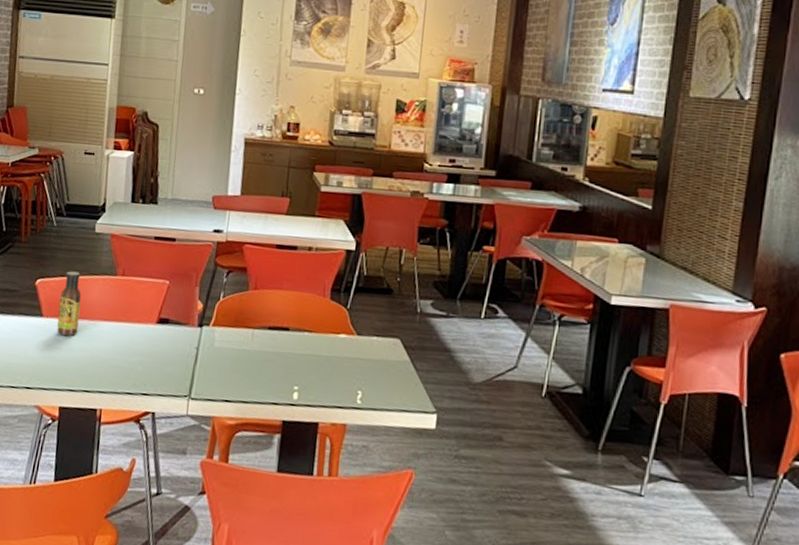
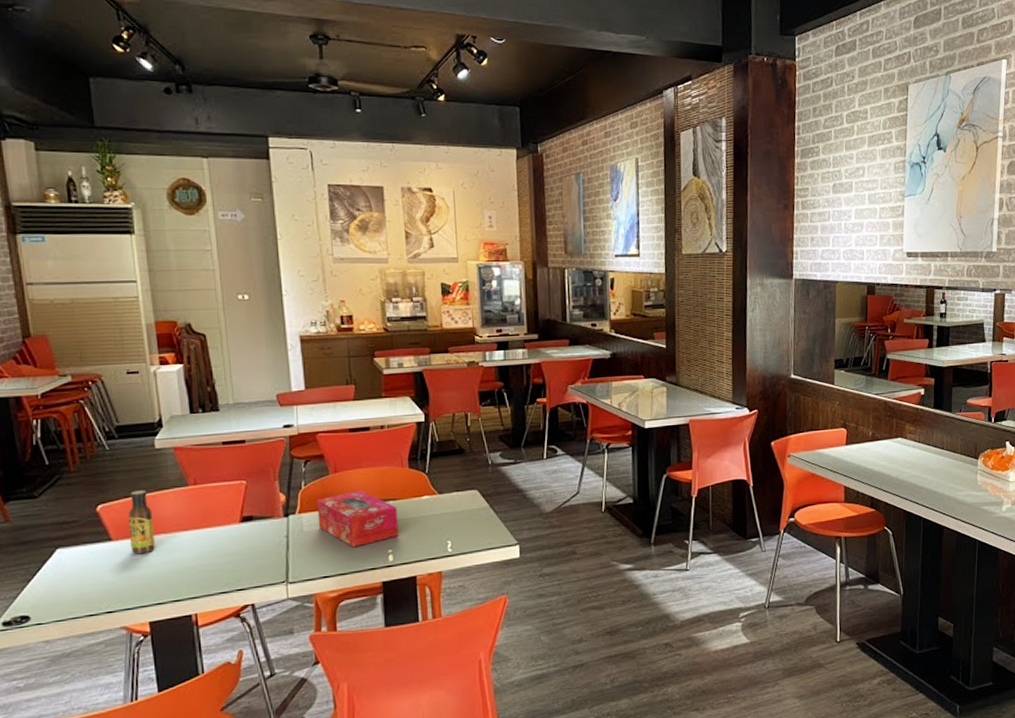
tissue box: none [229,313,311,376] -> present [317,491,399,548]

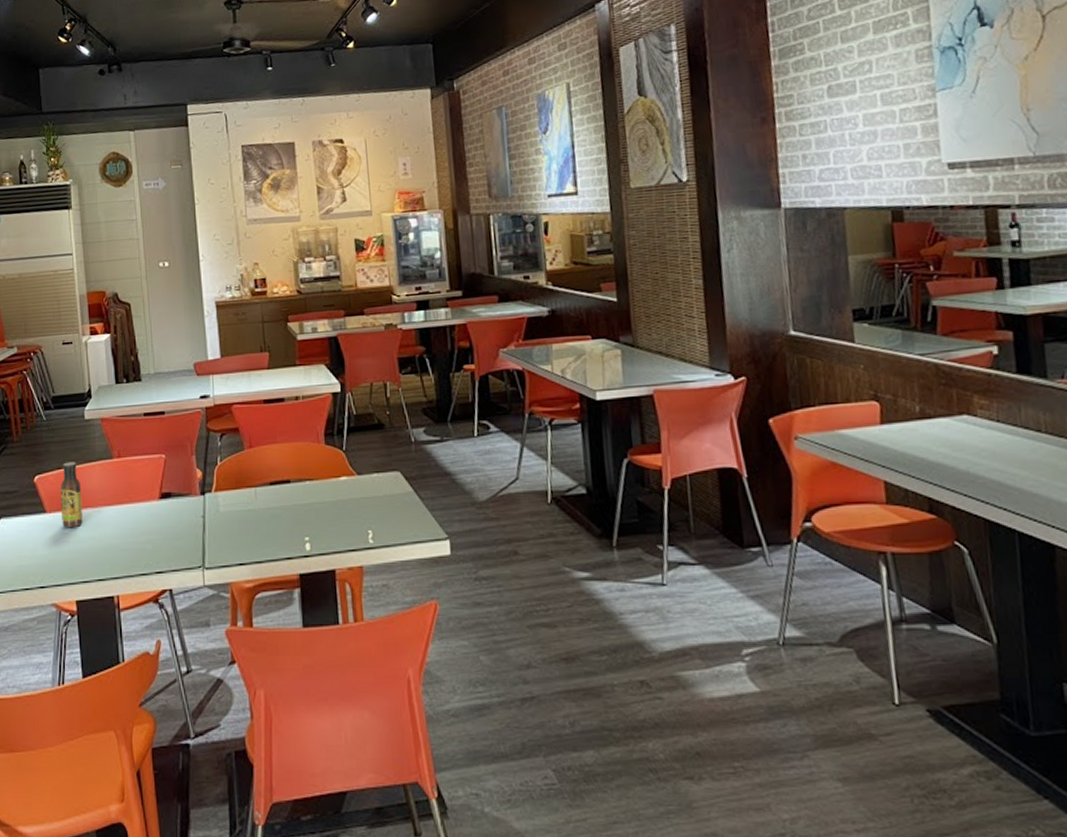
tissue box: present [317,491,399,548] -> none [232,469,316,533]

